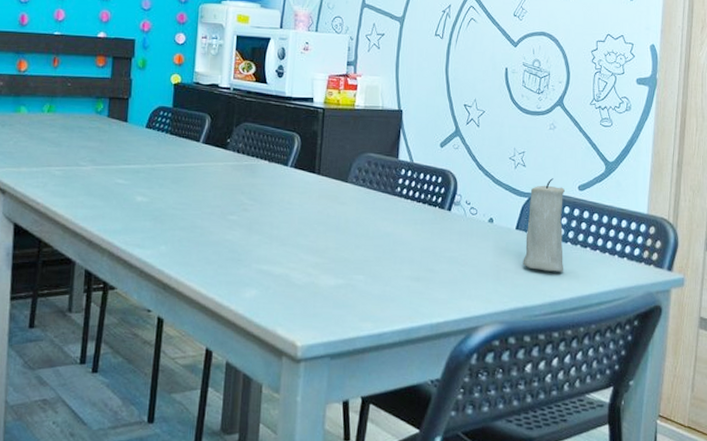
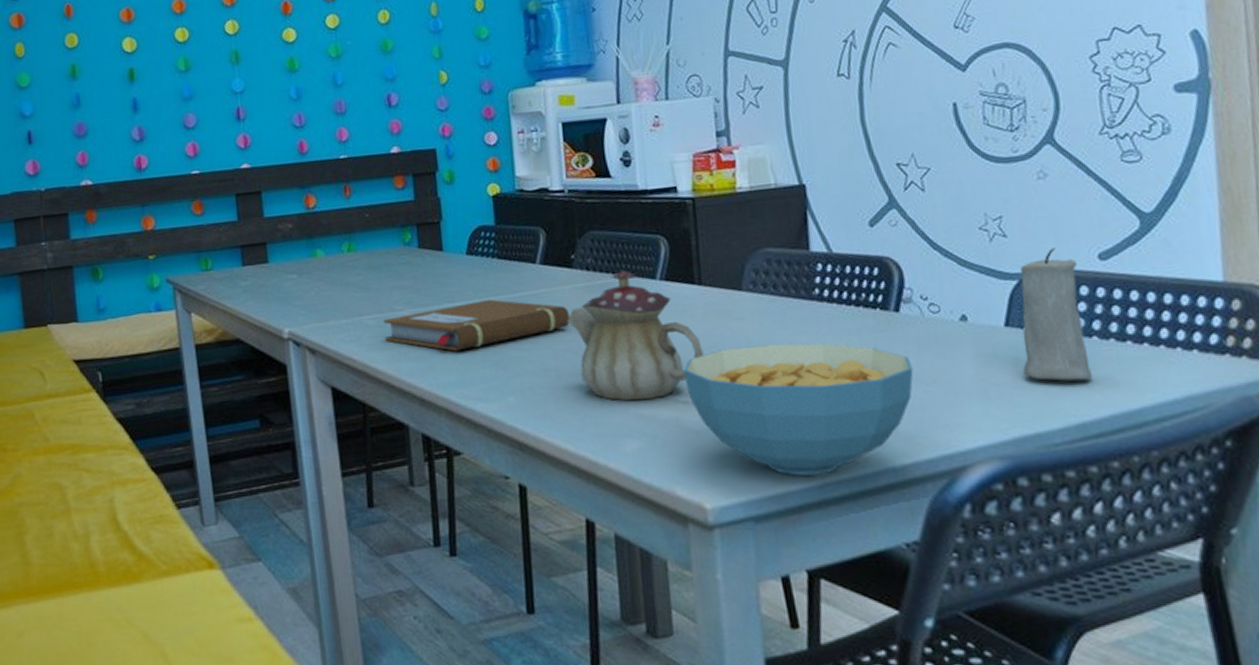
notebook: none [67,165,219,205] -> present [383,299,570,352]
teapot: none [216,156,314,259] -> present [566,270,704,400]
cereal bowl: none [297,224,454,326] -> present [683,343,914,476]

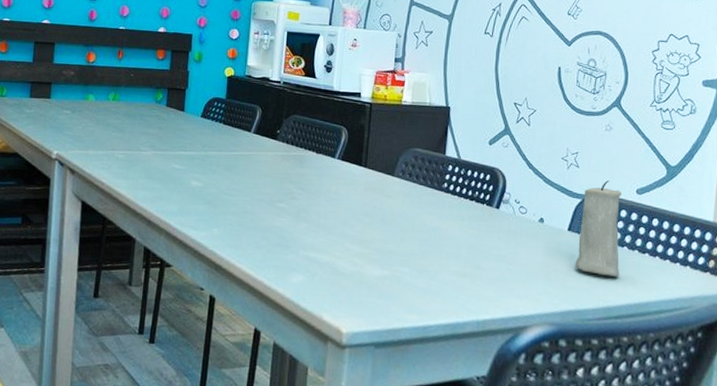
notebook: present [383,299,570,352] -> none [129,153,269,189]
teapot: present [566,270,704,400] -> none [266,147,360,246]
cereal bowl: present [683,343,914,476] -> none [343,217,502,319]

